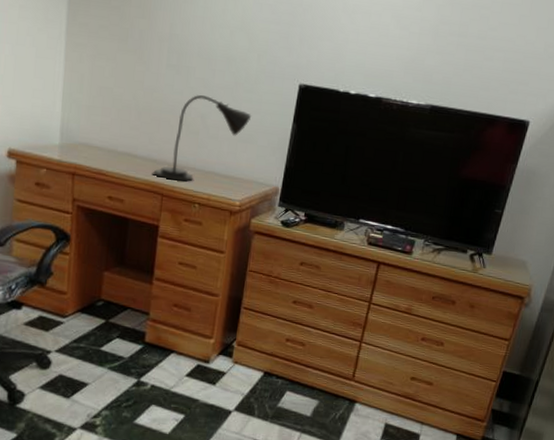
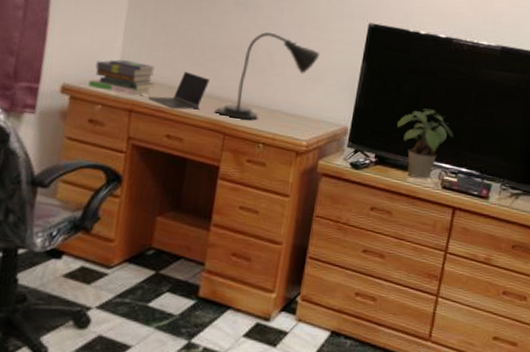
books: none [32,124,96,159] -> present [88,59,156,96]
laptop computer: none [89,135,146,173] -> present [148,72,210,110]
potted plant: none [326,168,381,237] -> present [397,108,454,180]

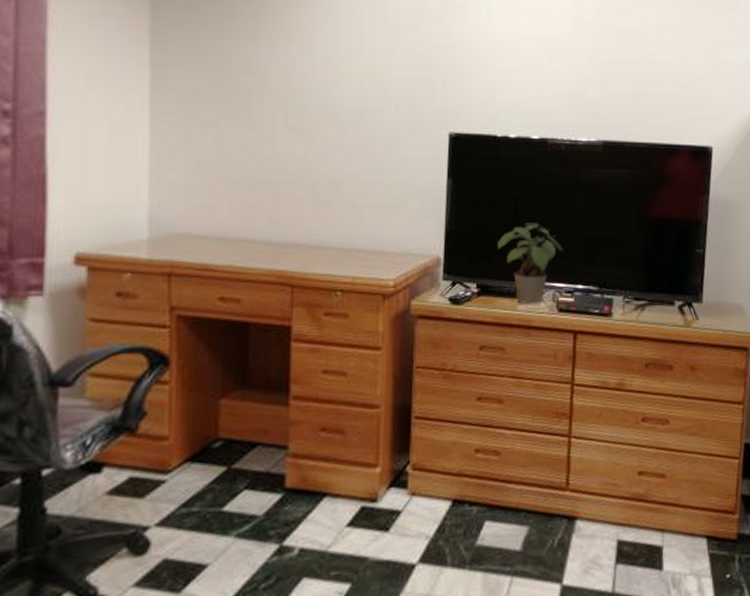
books: present [88,59,156,96] -> none [110,214,198,255]
laptop computer: present [148,72,210,110] -> none [190,218,265,265]
desk lamp: present [214,32,320,121] -> none [276,158,397,267]

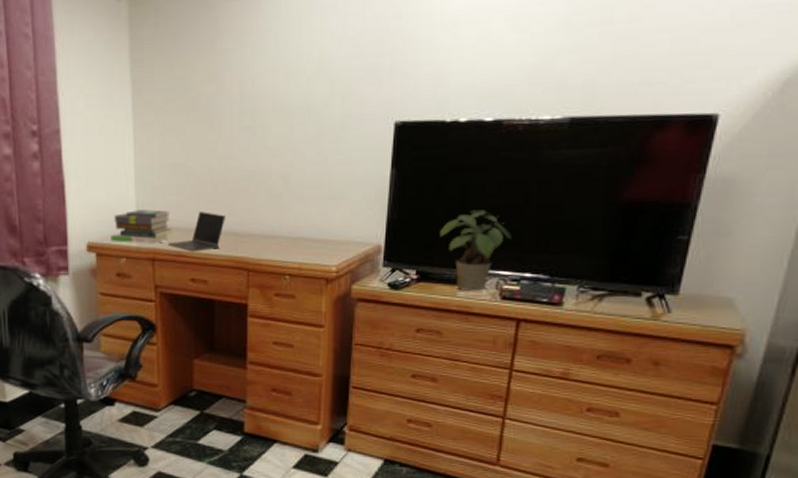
books: none [110,214,198,255] -> present [111,209,173,244]
laptop computer: none [190,218,265,265] -> present [168,212,225,252]

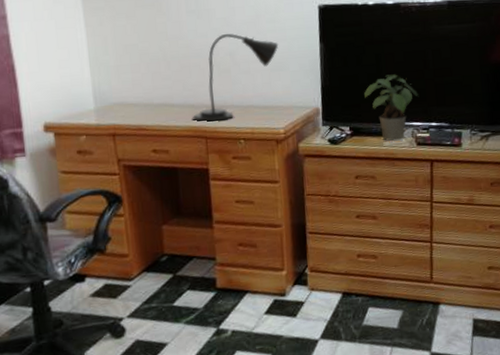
books: present [111,209,173,244] -> none [68,88,132,121]
laptop computer: present [168,212,225,252] -> none [127,87,181,126]
desk lamp: none [235,154,341,254] -> present [192,34,279,123]

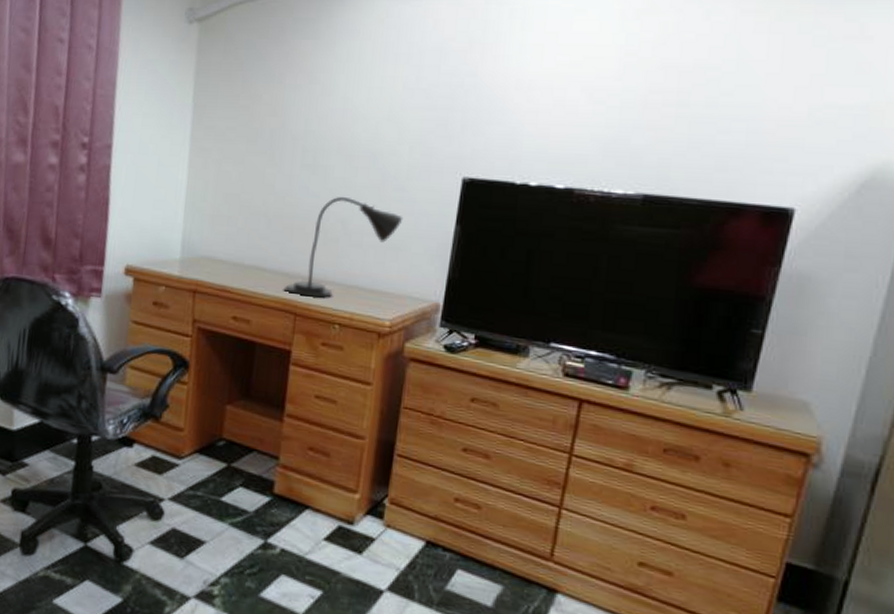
potted plant: present [364,74,419,141] -> none [502,277,579,366]

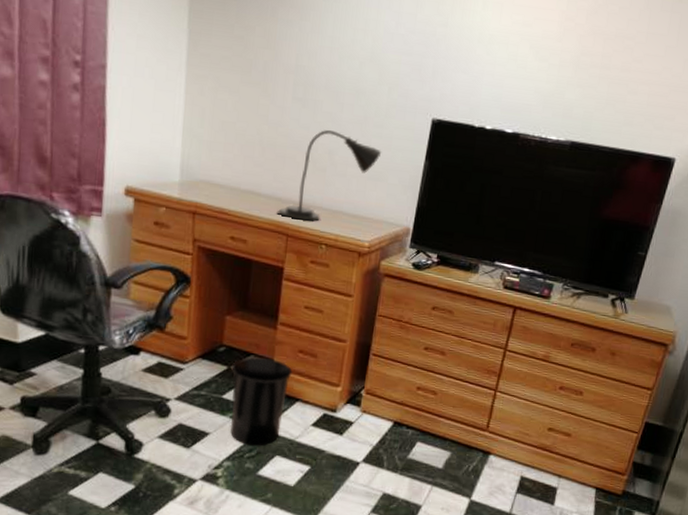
waste bin: none [228,453,301,561] -> present [229,357,293,446]

